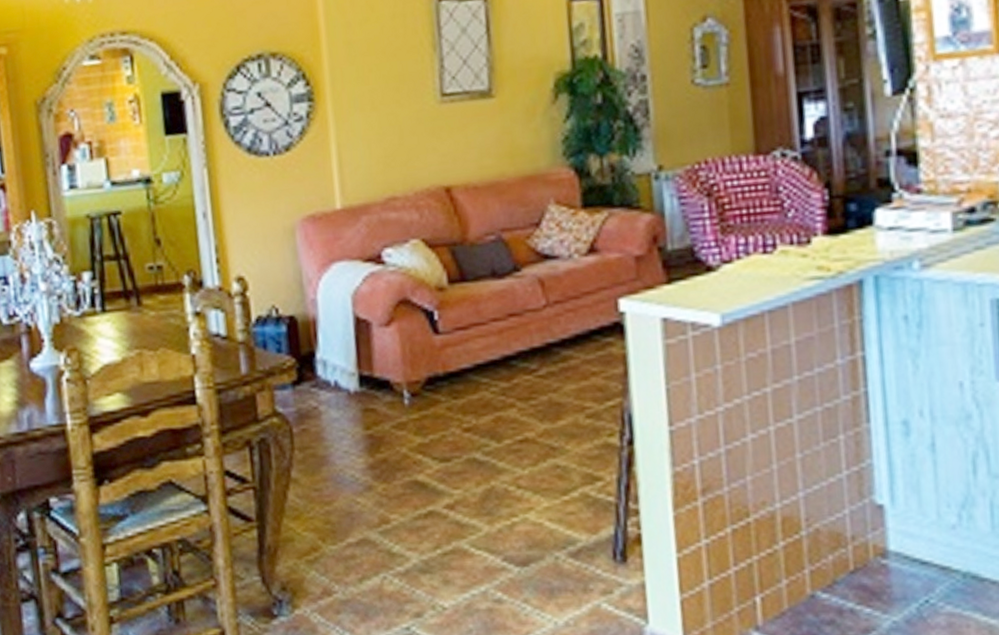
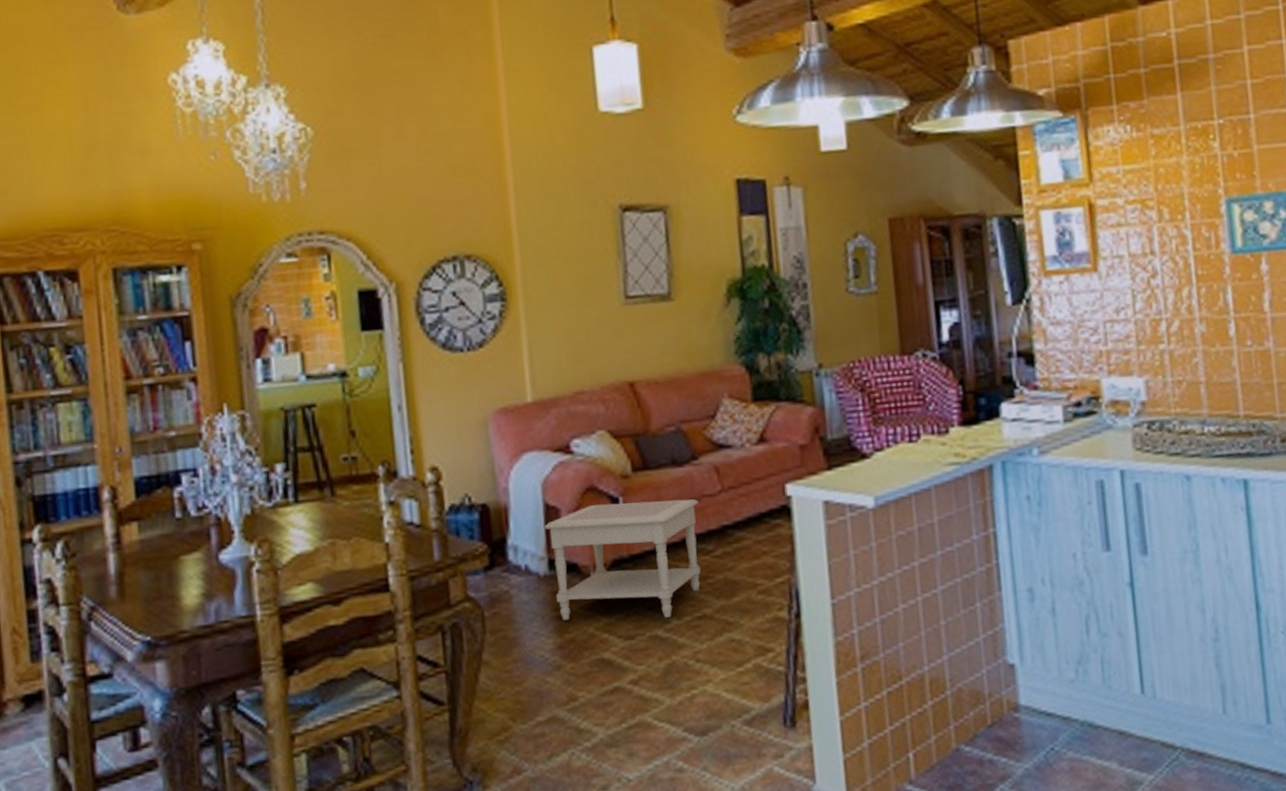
side table: none [354,313,523,440] -> present [544,499,701,620]

